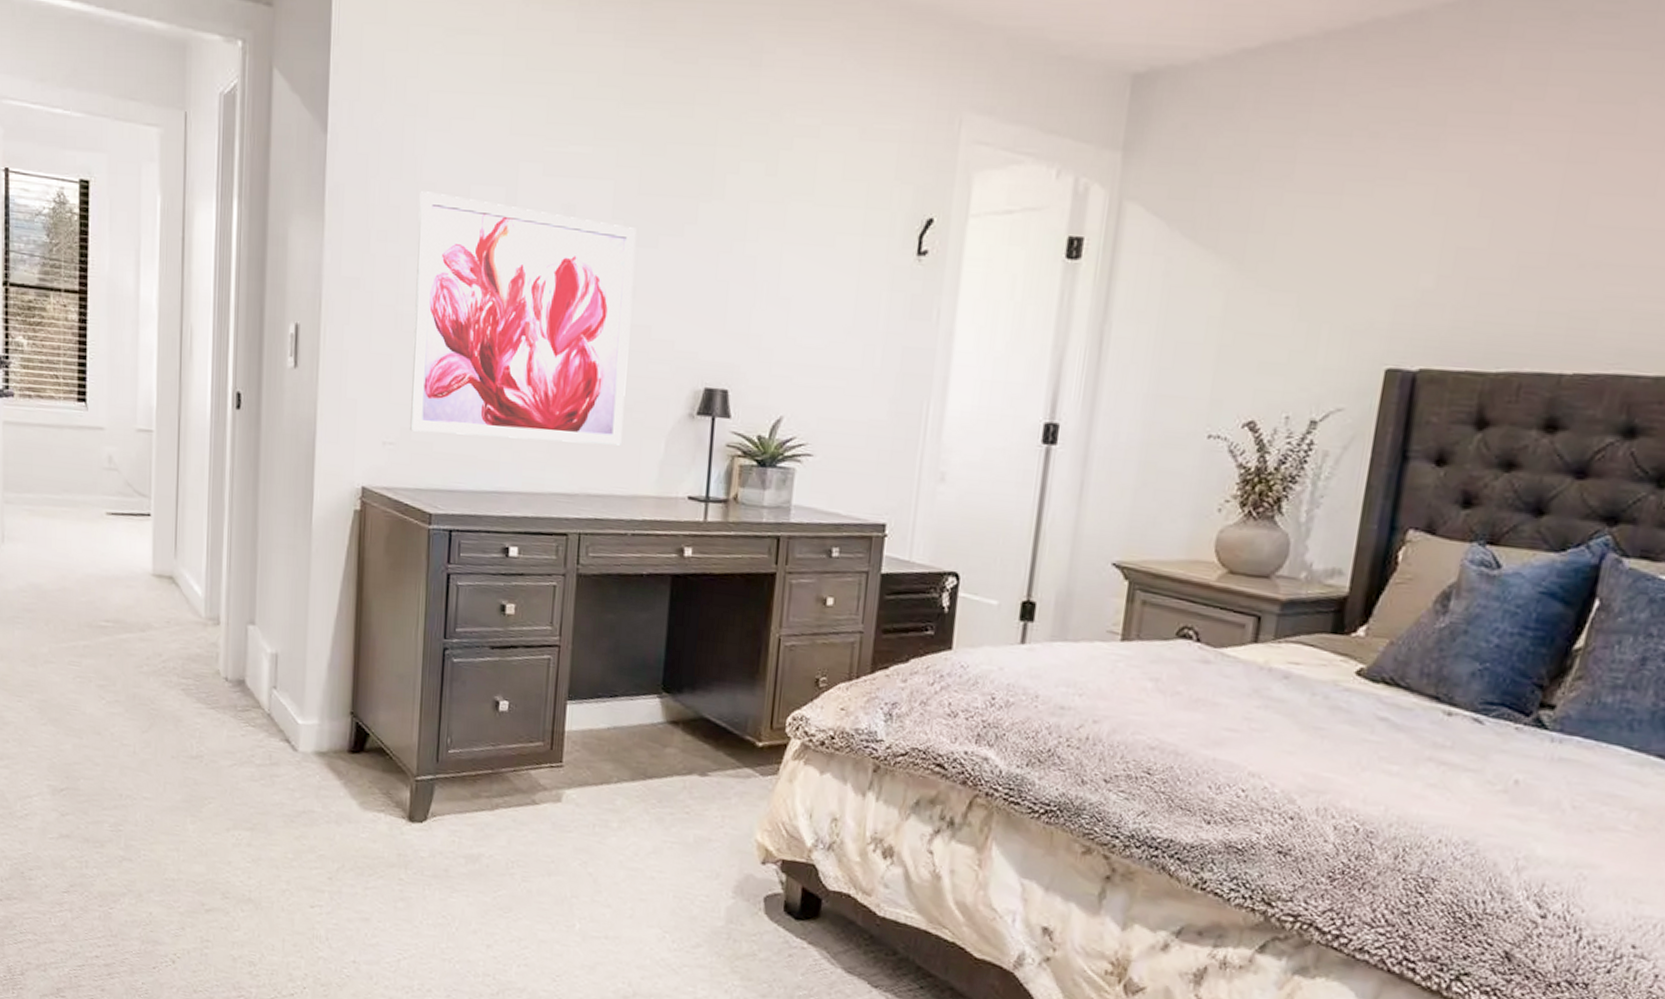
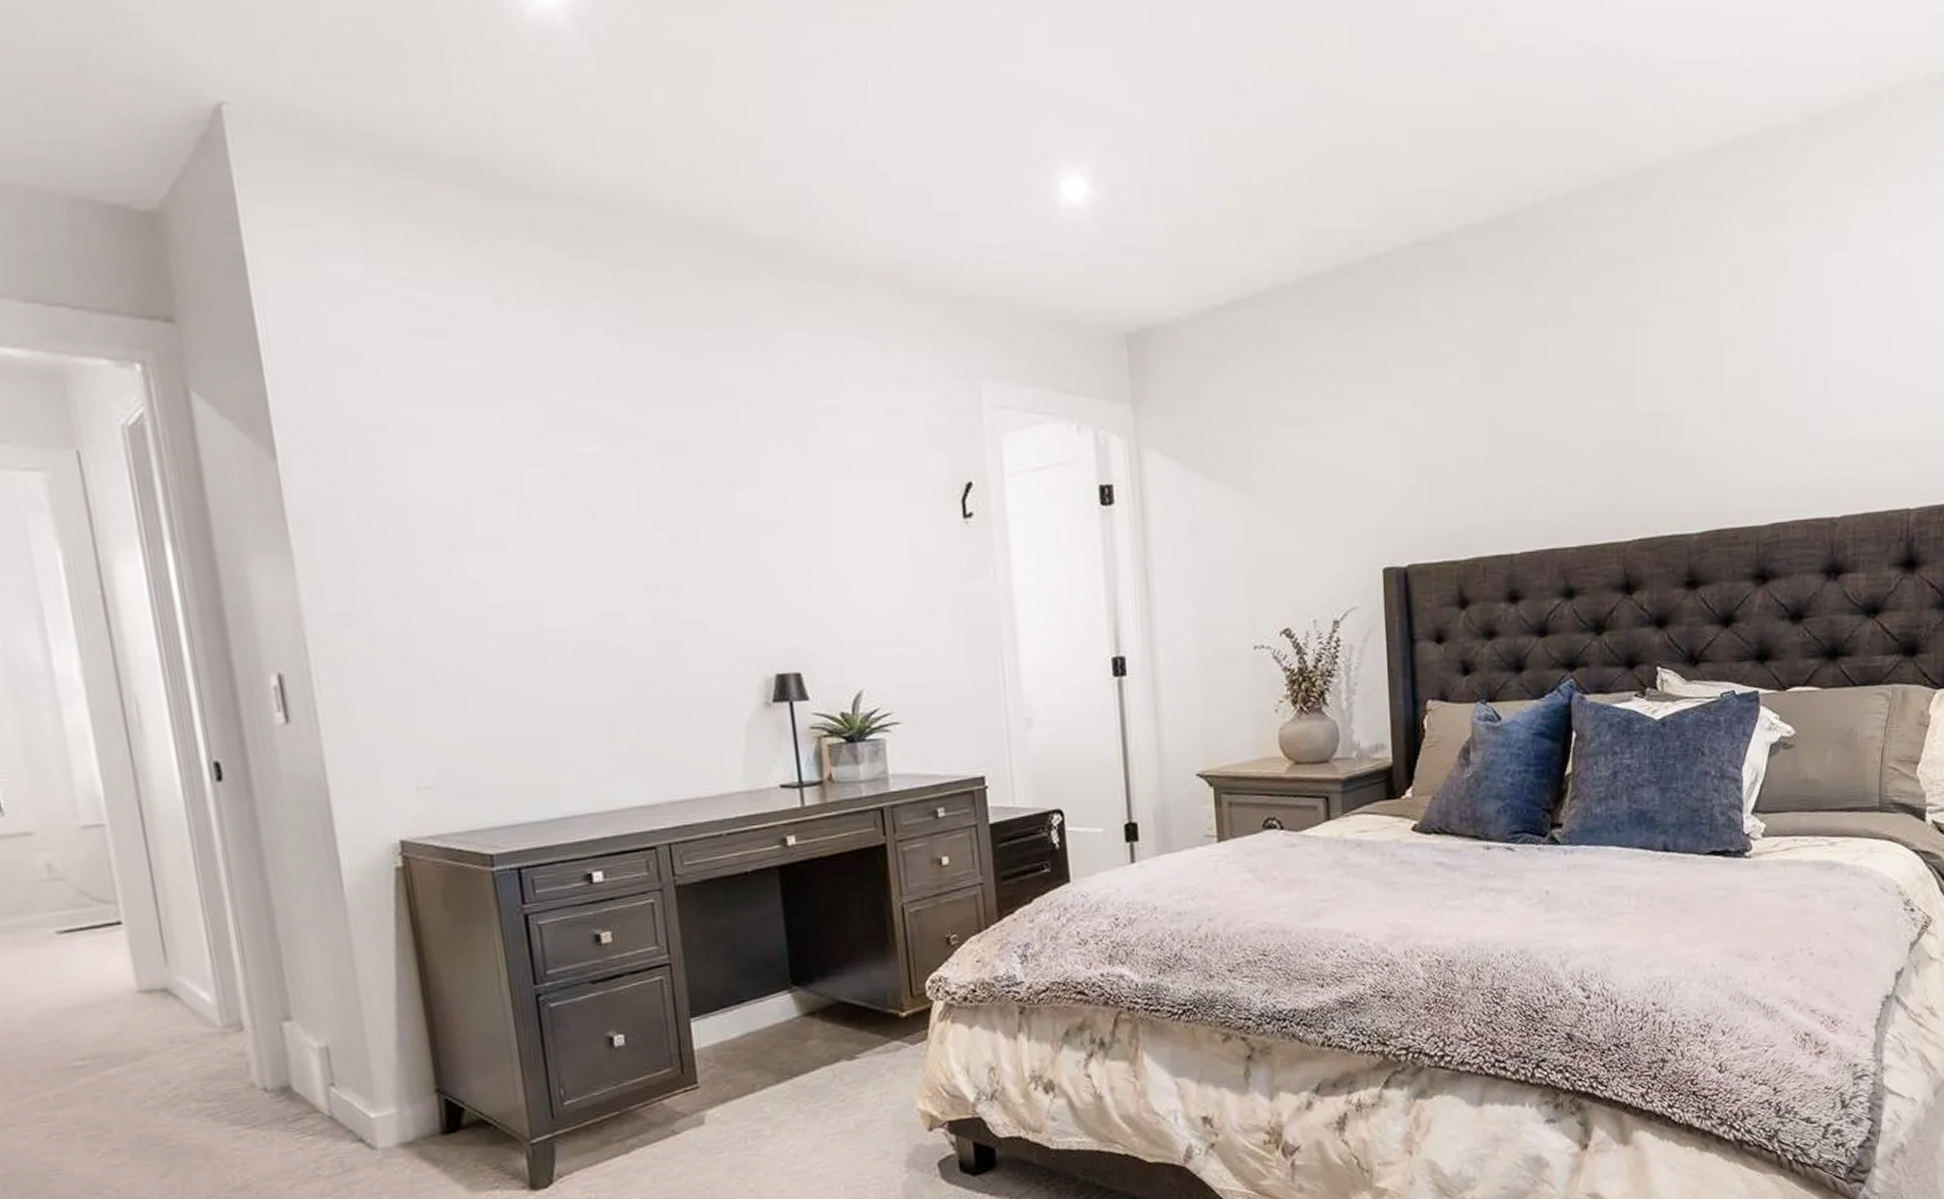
wall art: present [410,191,637,446] -> none [409,510,697,770]

